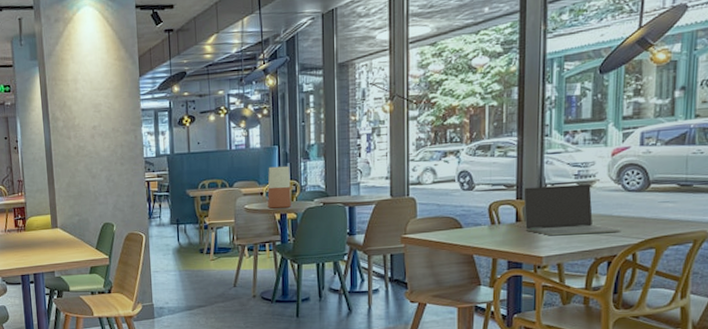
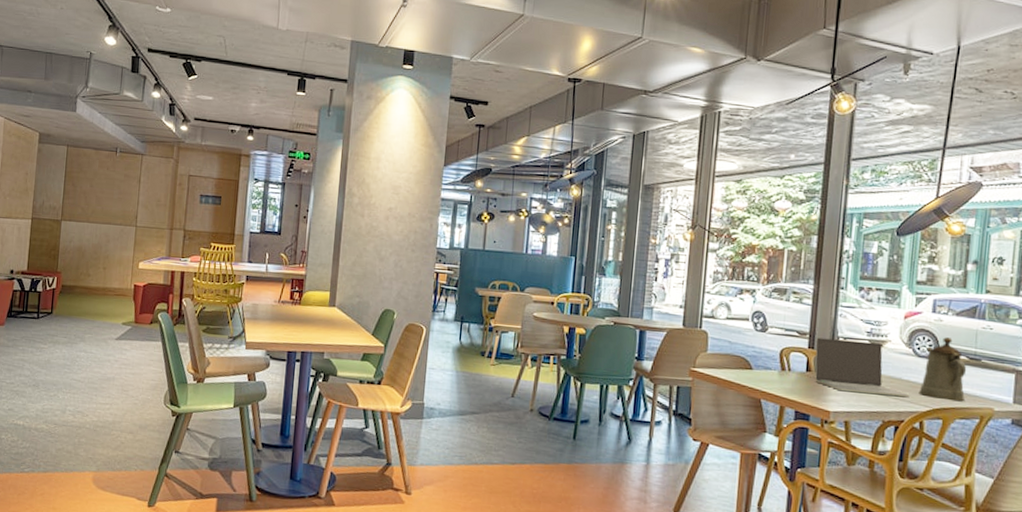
vase: present [267,165,291,209] -> none [557,277,585,322]
coffee pot: none [630,168,678,230] -> present [918,337,967,402]

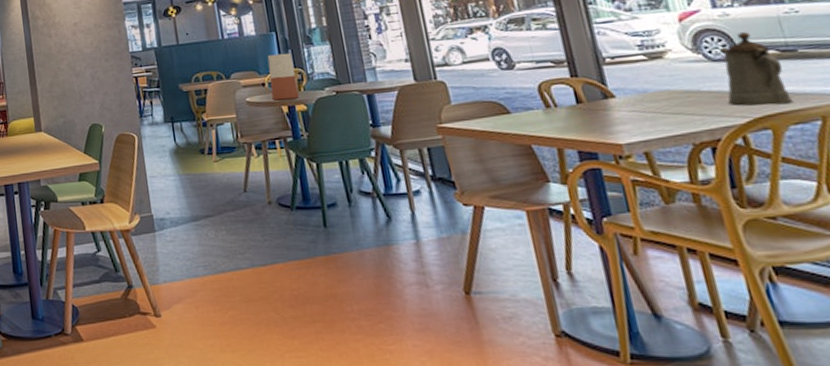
vase: none [557,277,585,322] -> present [267,52,299,101]
laptop: present [815,337,910,398] -> none [577,55,718,119]

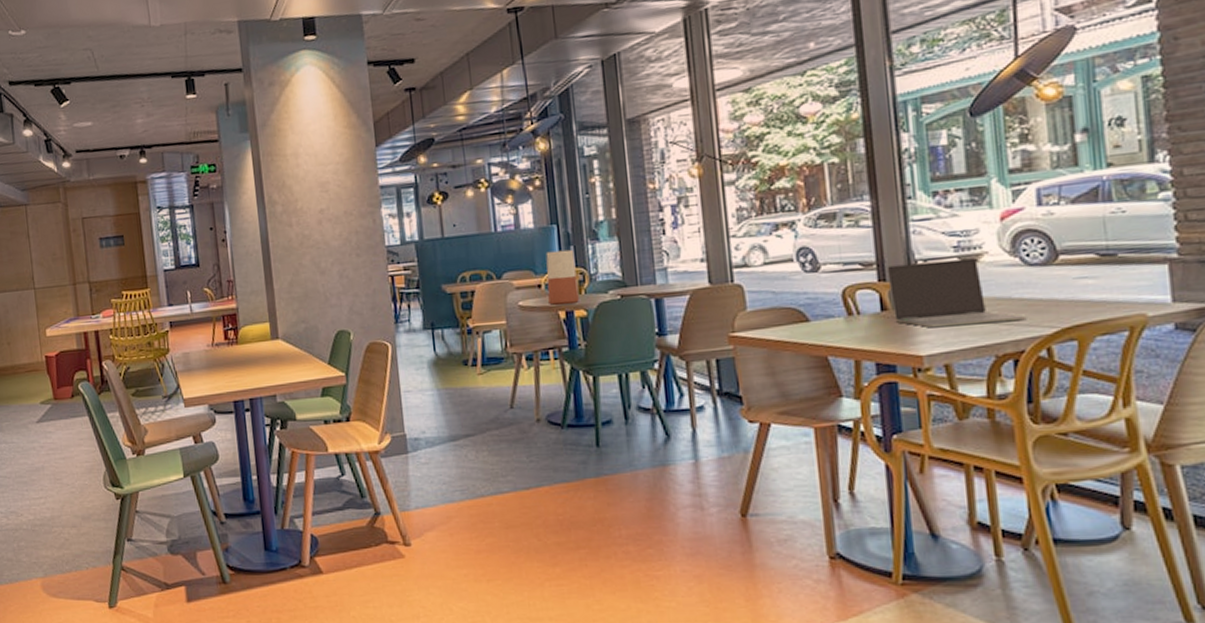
laptop: none [577,55,718,119] -> present [886,258,1027,328]
coffee pot: present [720,32,794,106] -> none [1038,233,1105,315]

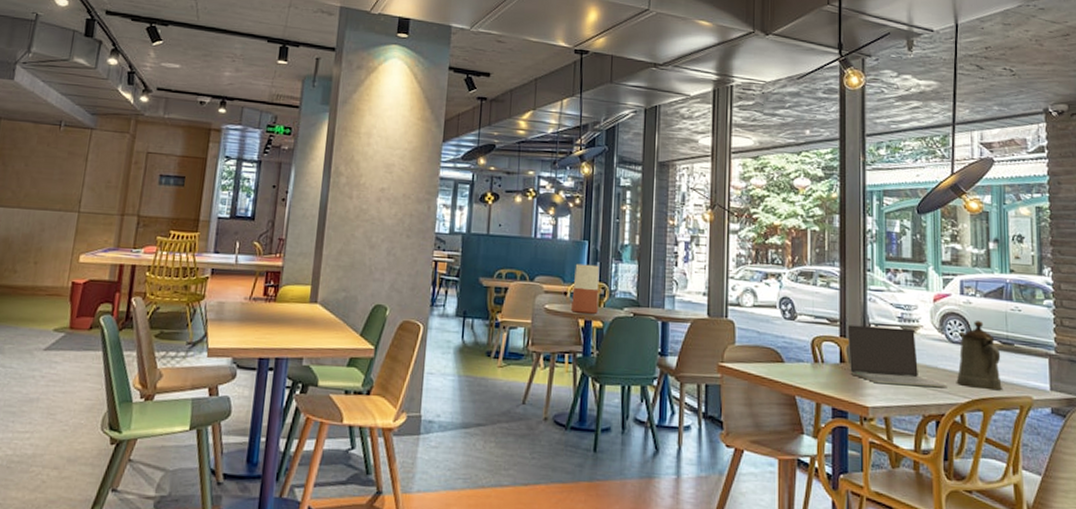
coffee pot: none [1038,233,1105,315] -> present [956,321,1003,391]

